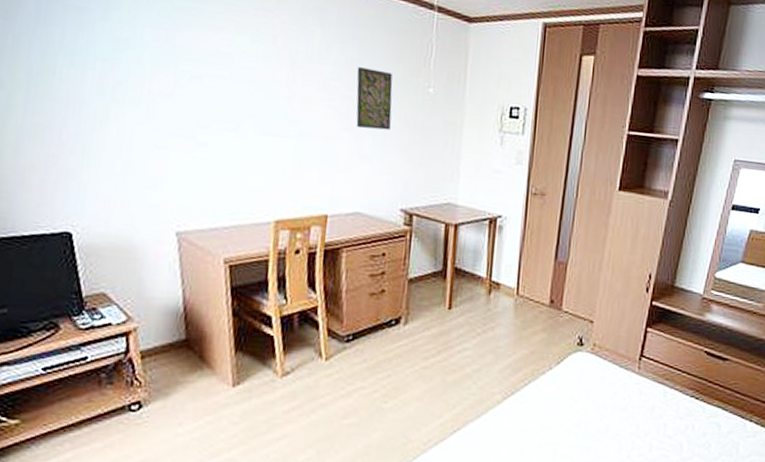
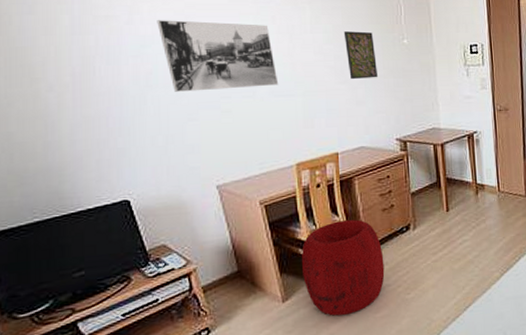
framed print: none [136,20,270,121] -> present [157,20,279,92]
pouf: none [261,299,363,416] -> present [301,219,385,316]

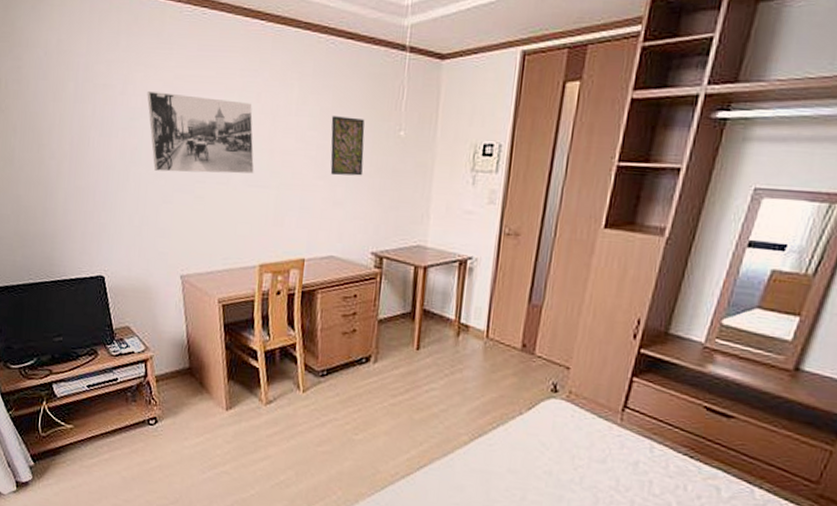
pouf: present [301,219,385,316] -> none [249,336,336,441]

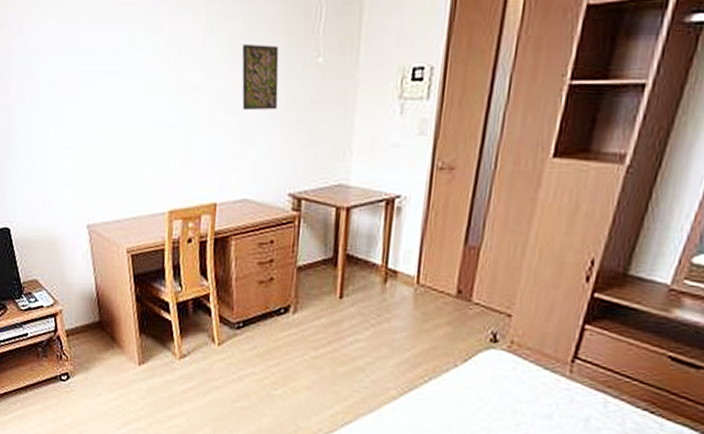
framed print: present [147,91,254,174] -> none [45,29,160,115]

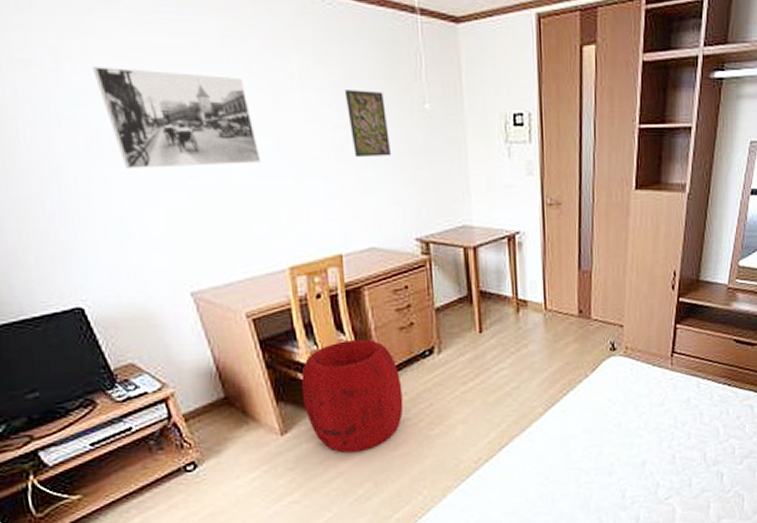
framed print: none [45,29,160,115] -> present [92,67,262,168]
pouf: none [162,286,253,396] -> present [301,339,404,453]

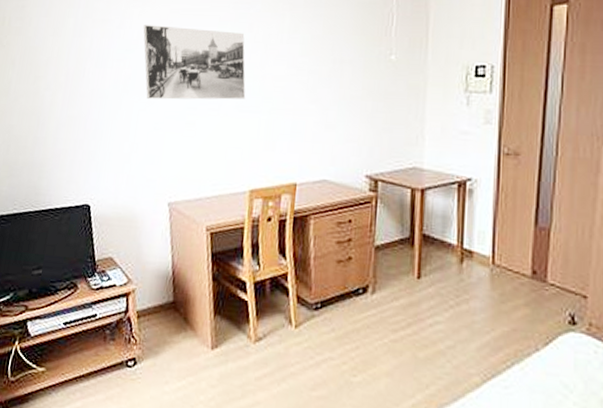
pouf: present [301,339,404,453] -> none [237,265,331,384]
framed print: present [344,90,392,158] -> none [322,43,356,99]

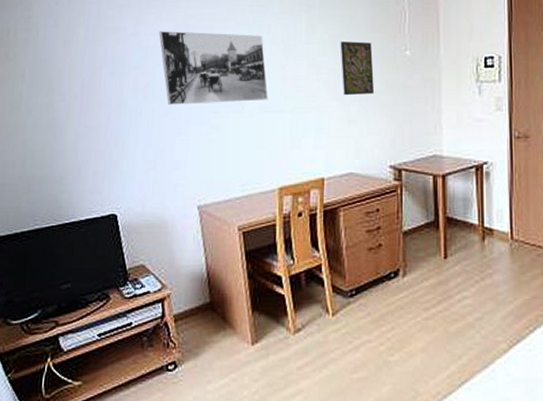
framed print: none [322,43,356,99] -> present [340,41,375,96]

